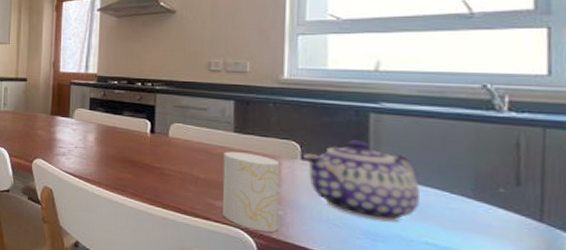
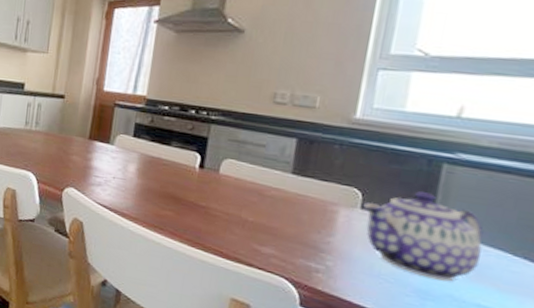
cup: present [222,151,280,232] -> none [268,194,336,284]

